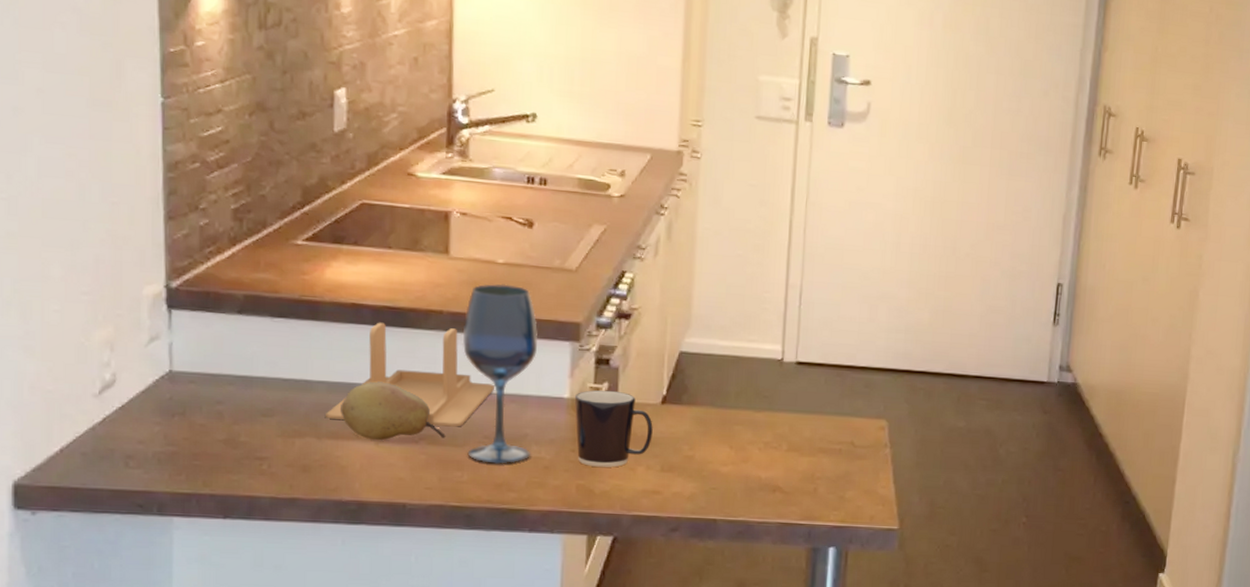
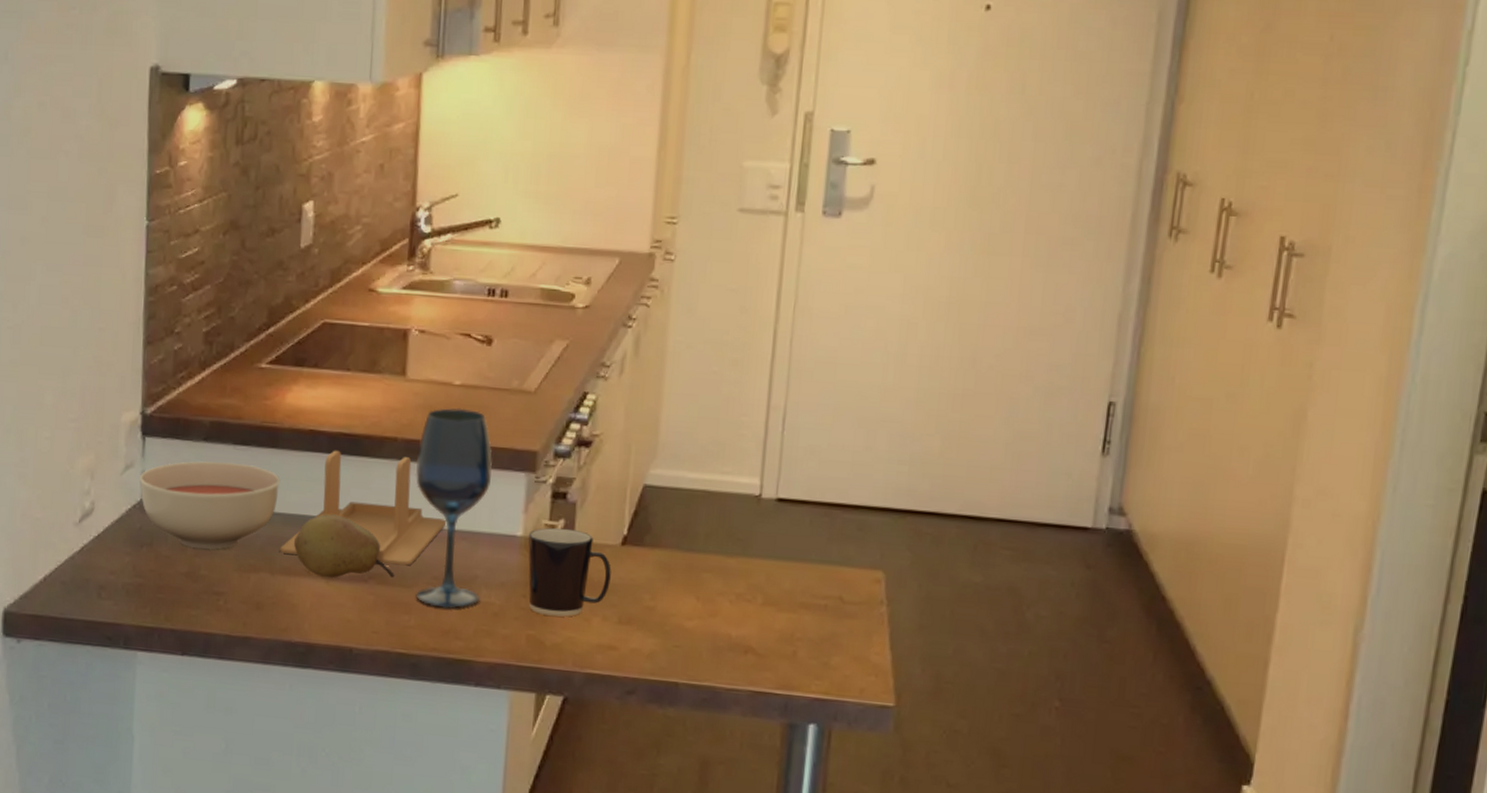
bowl: none [167,333,323,417] -> present [139,461,281,550]

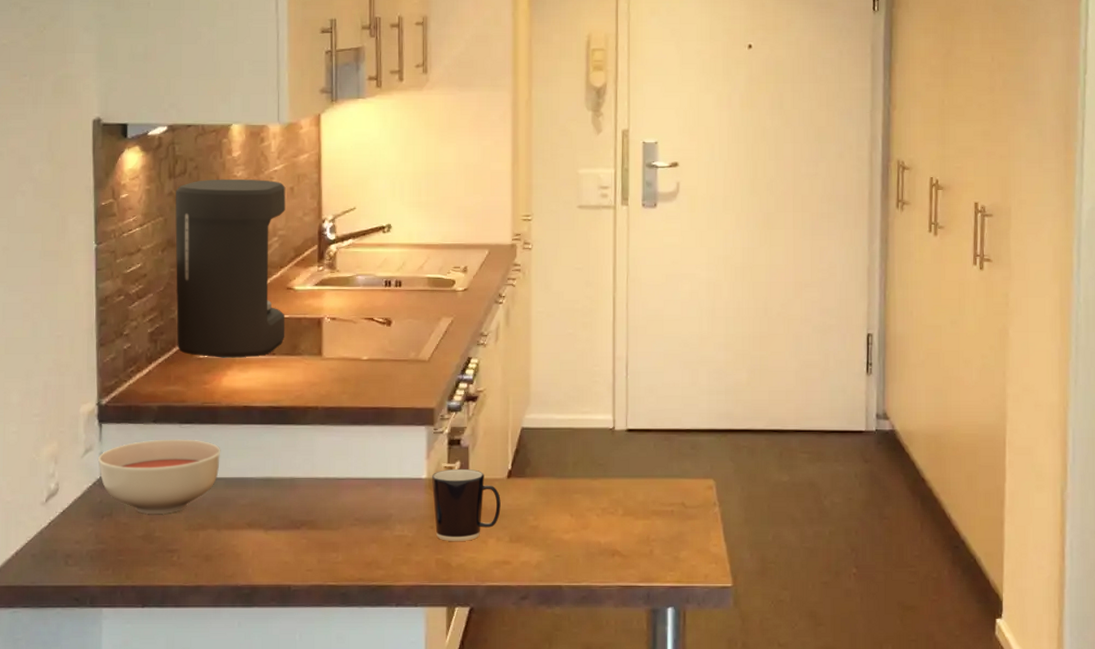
coffee maker: none [235,148,374,371] -> present [175,178,286,357]
napkin holder: present [279,450,447,566] -> none [223,421,364,512]
fruit: present [294,514,395,579] -> none [236,475,323,529]
wineglass: present [415,408,492,609] -> none [334,378,398,544]

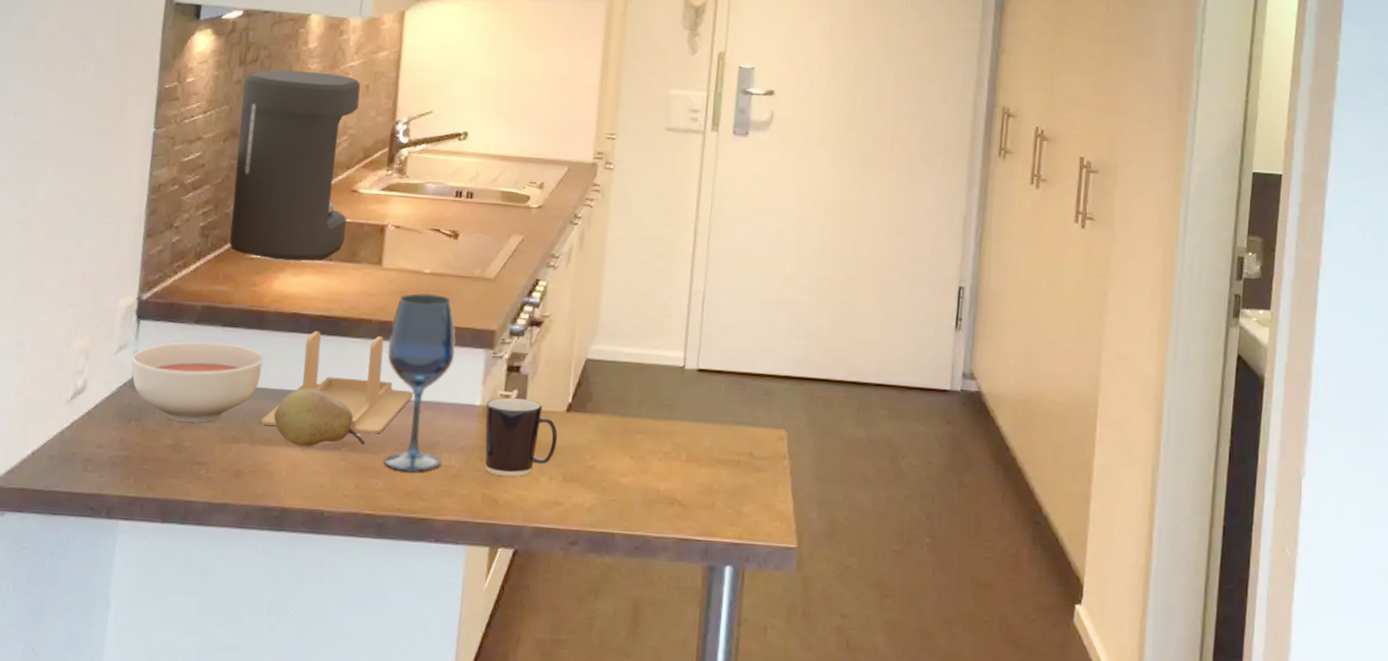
napkin holder: none [223,421,364,512] -> present [259,331,414,434]
fruit: none [236,475,323,529] -> present [274,388,366,447]
wineglass: none [334,378,398,544] -> present [383,293,456,472]

